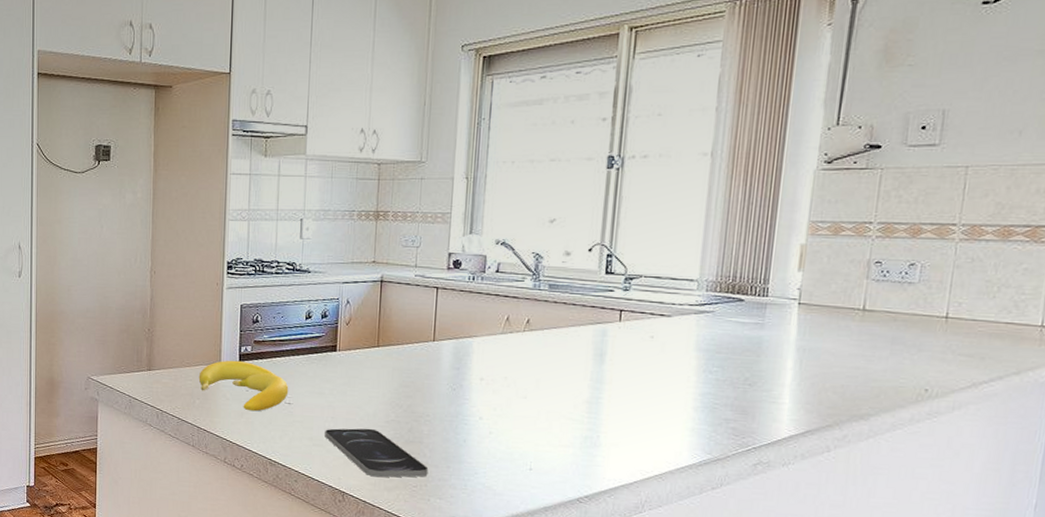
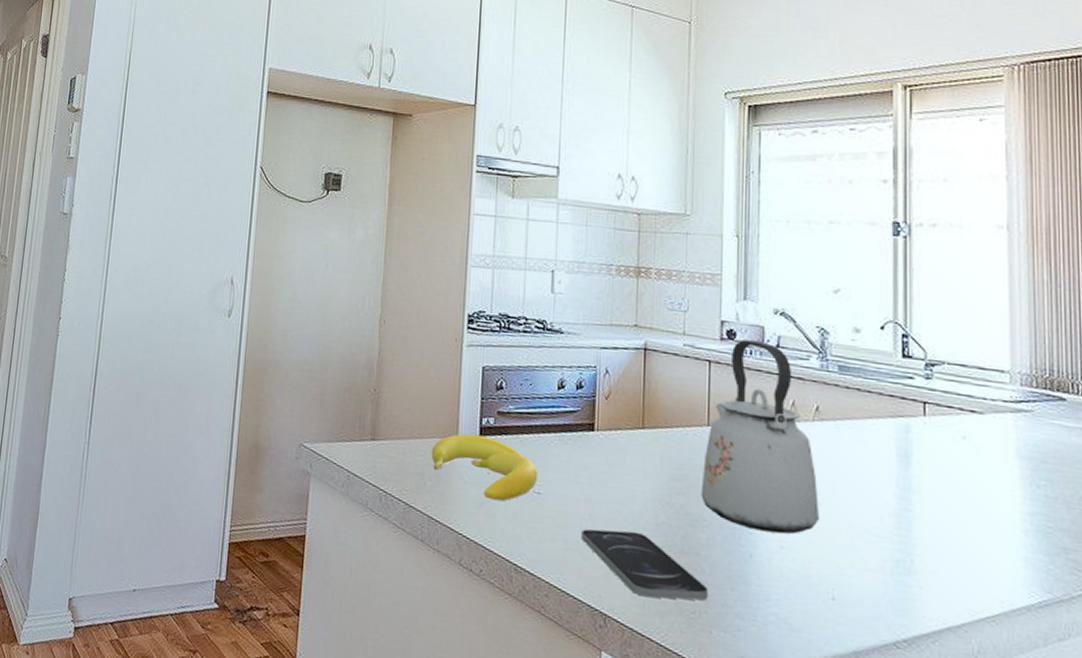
kettle: none [425,268,525,423] -> present [701,339,820,534]

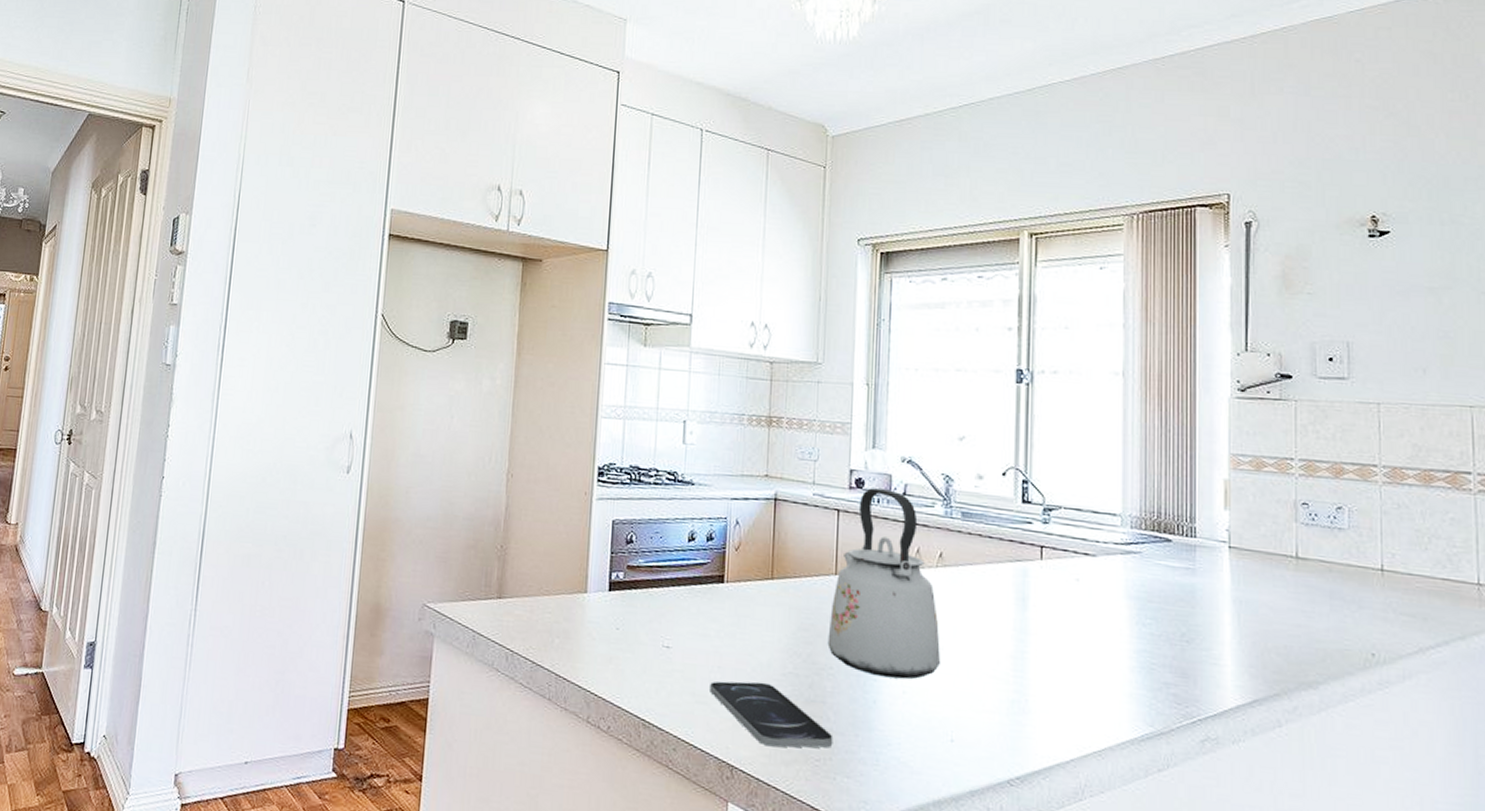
banana: present [431,433,538,501] -> none [559,589,668,656]

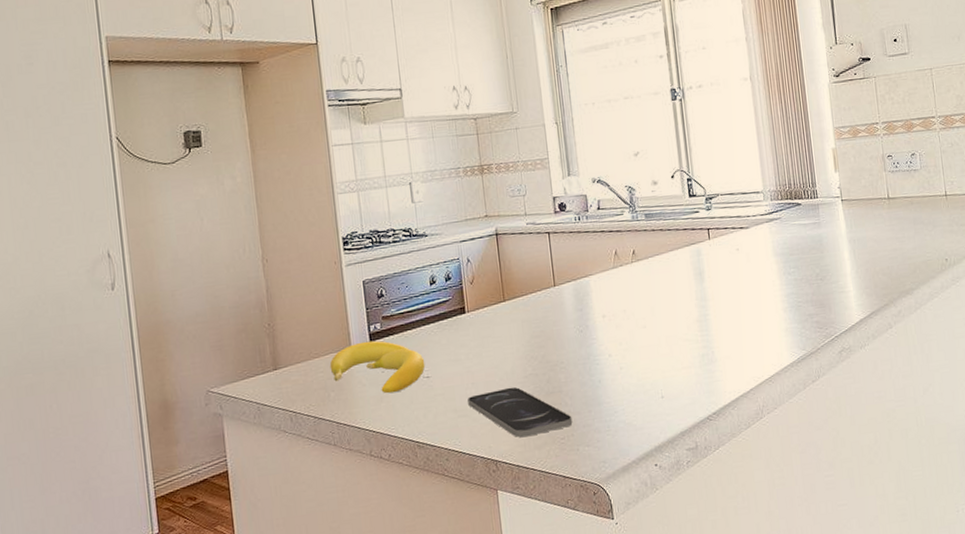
banana: none [559,589,668,656] -> present [329,340,426,394]
kettle: present [827,488,942,679] -> none [555,207,646,361]

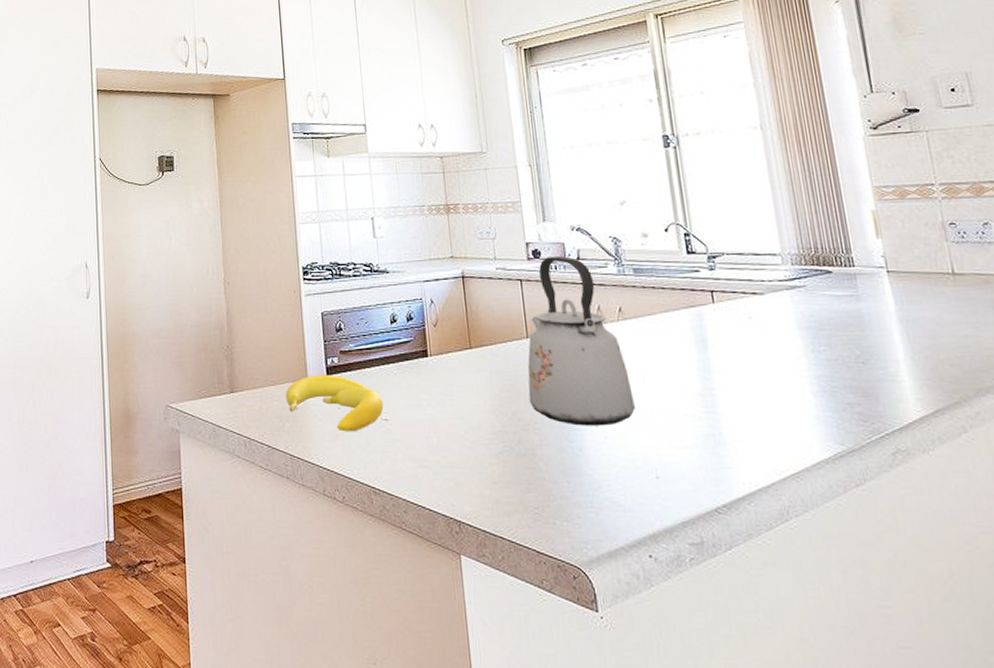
smartphone: present [468,387,573,438] -> none [429,442,549,500]
kettle: none [555,207,646,361] -> present [527,256,636,426]

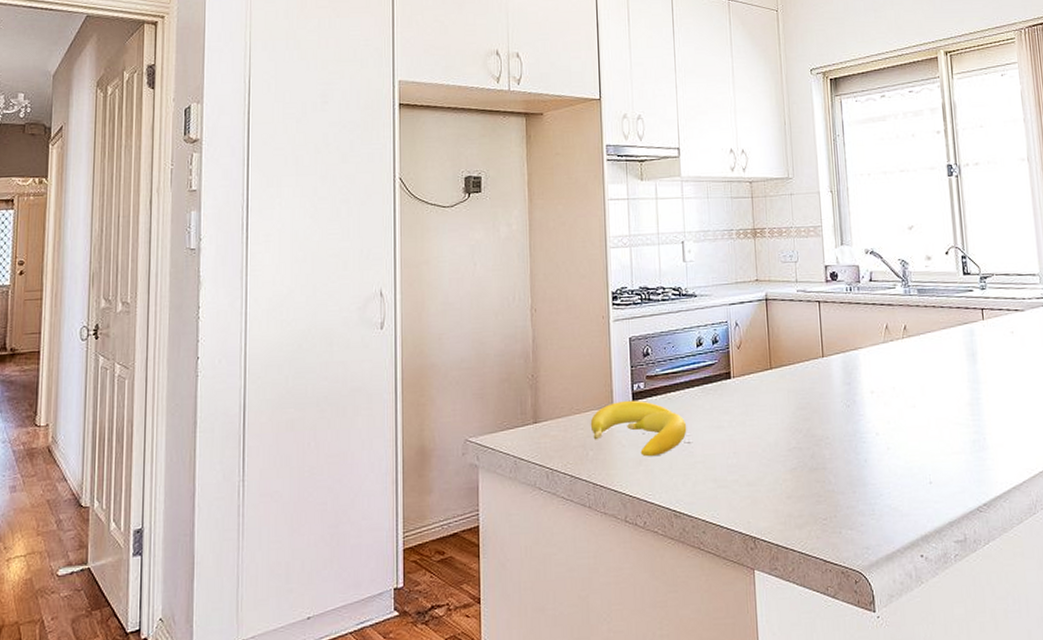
kettle: present [527,256,636,426] -> none [822,278,915,439]

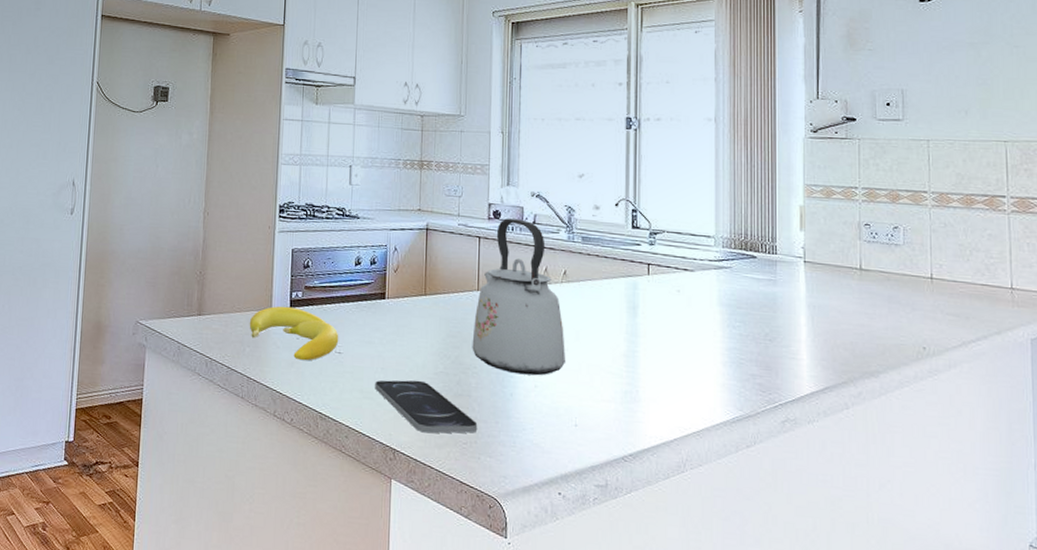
smartphone: none [728,459,836,515] -> present [375,380,478,434]
kettle: none [822,278,915,439] -> present [472,218,567,376]

